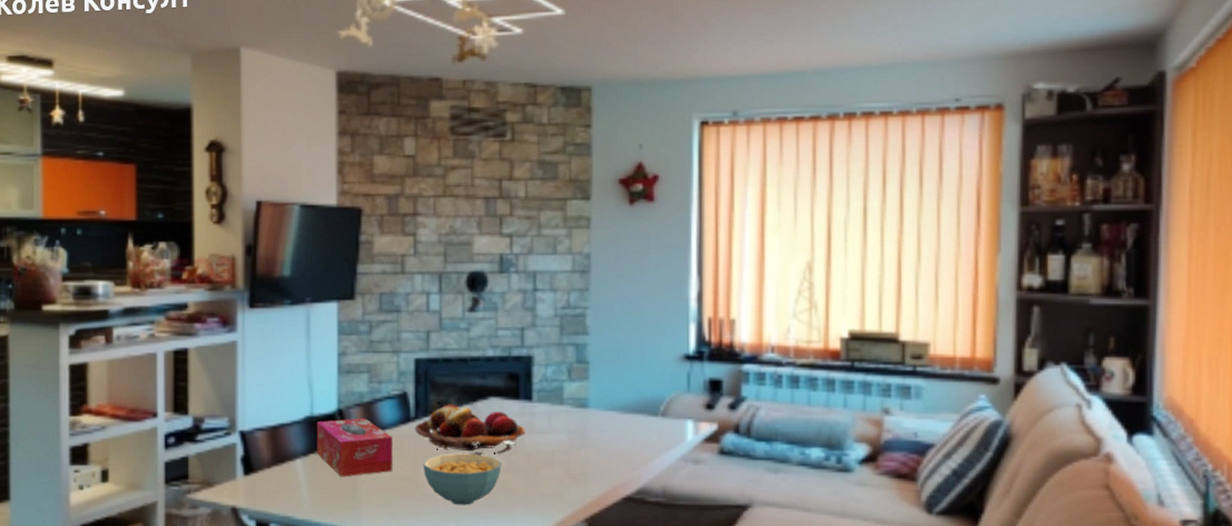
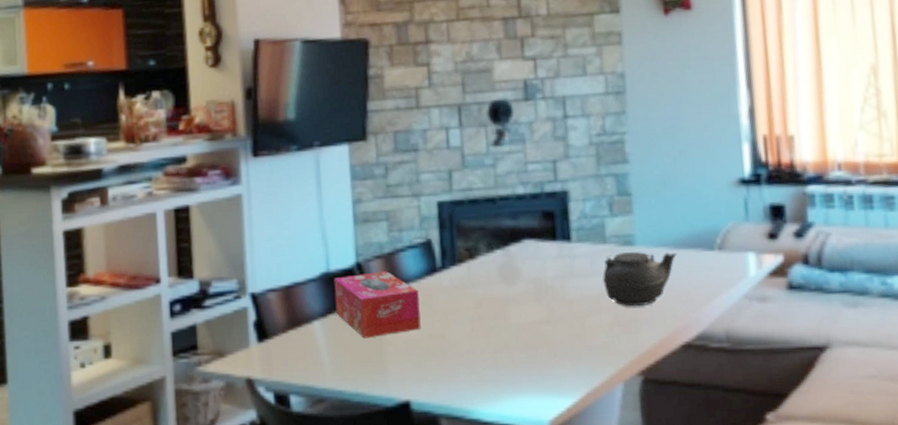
fruit basket: present [414,404,525,456] -> none [442,250,566,306]
cereal bowl: present [423,453,502,506] -> none [454,304,542,364]
teapot: none [558,413,624,462] -> present [602,251,677,307]

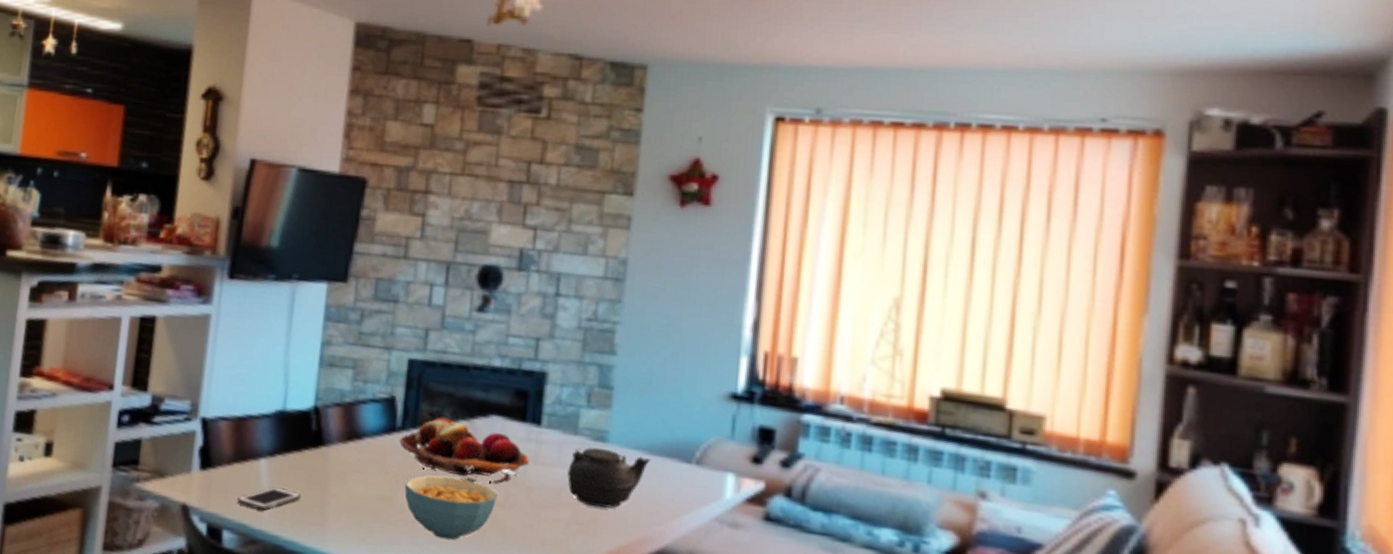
cell phone: none [298,345,358,369] -> present [237,487,301,511]
tissue box: present [334,271,421,339] -> none [284,418,373,488]
fruit basket: none [442,250,566,306] -> present [399,416,529,484]
cereal bowl: none [454,304,542,364] -> present [404,475,497,541]

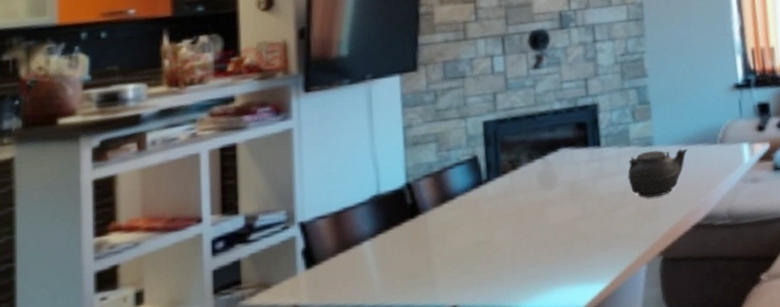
cell phone: present [237,487,301,511] -> none [347,261,407,289]
fruit basket: present [399,416,529,484] -> none [487,160,597,209]
cereal bowl: present [404,475,497,541] -> none [499,206,577,261]

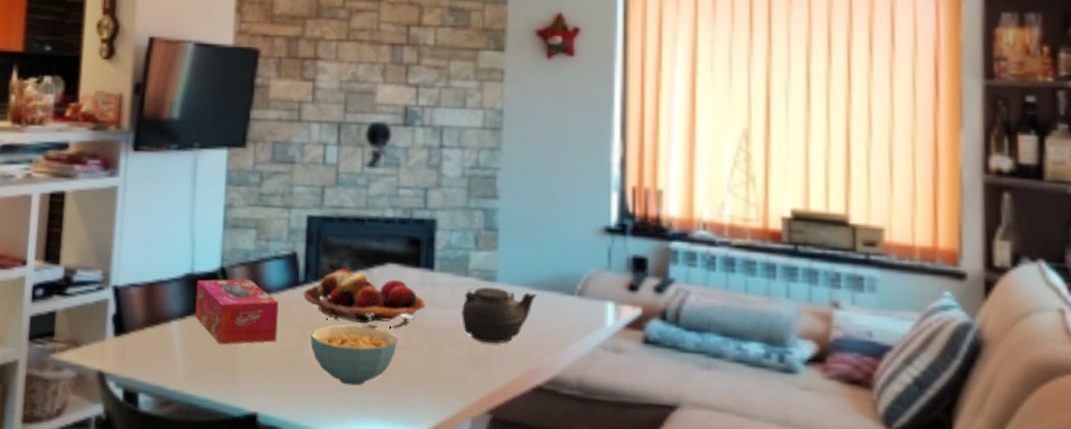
tissue box: none [384,188,468,253] -> present [195,278,279,345]
fruit basket: none [487,160,597,209] -> present [303,268,425,329]
cereal bowl: none [499,206,577,261] -> present [310,324,398,386]

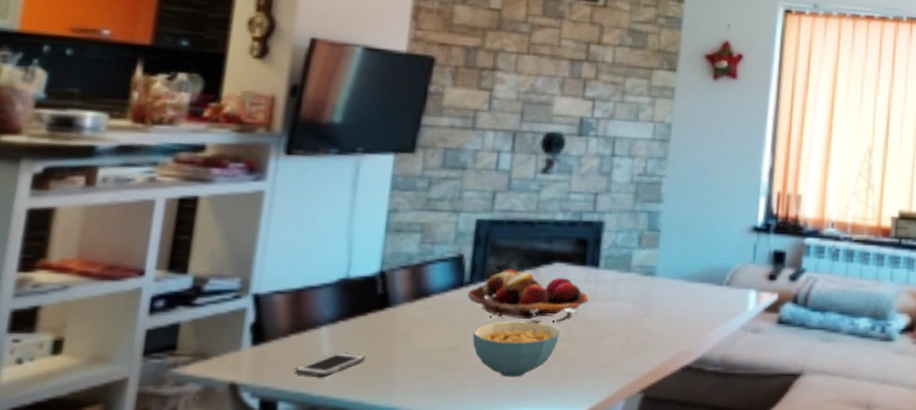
cell phone: none [151,348,212,371] -> present [295,352,366,376]
tissue box: present [195,278,279,345] -> none [348,282,441,347]
teapot: present [461,287,537,344] -> none [622,281,690,331]

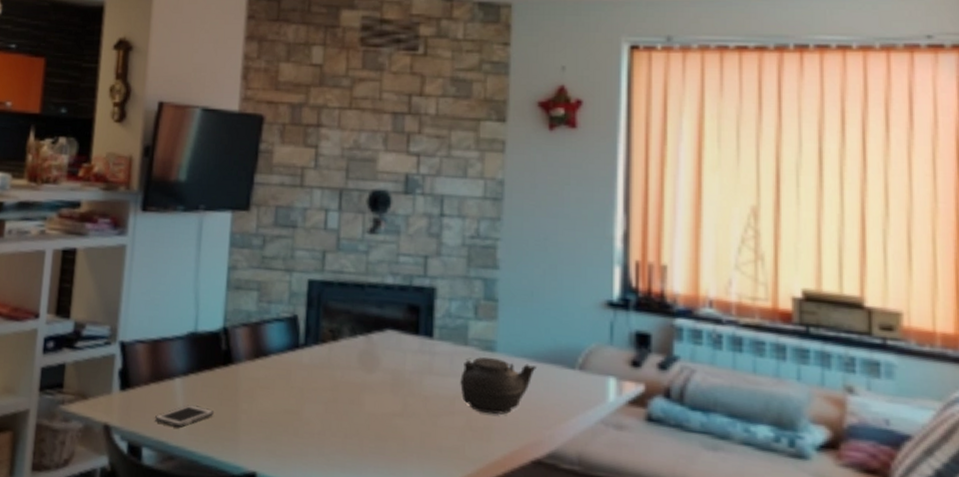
fruit basket: present [467,269,589,324] -> none [303,333,424,395]
cereal bowl: present [472,321,560,378] -> none [309,389,396,450]
teapot: none [622,281,690,331] -> present [460,357,536,415]

